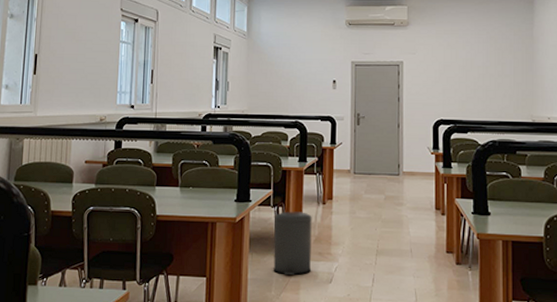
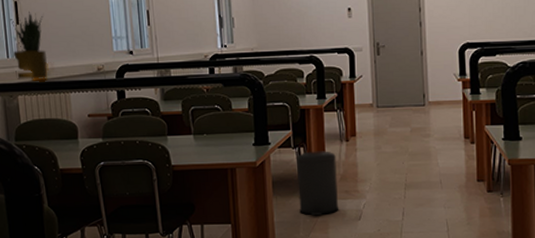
planter: none [25,63,59,125] -> present [10,11,48,79]

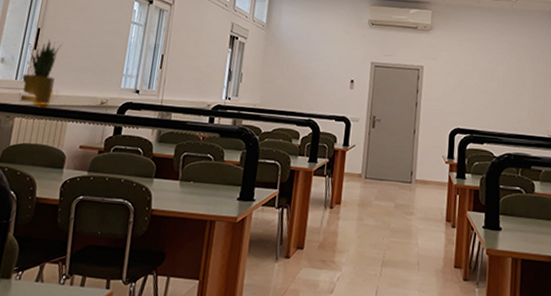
pedal bin: present [297,151,338,216] -> none [272,213,318,284]

